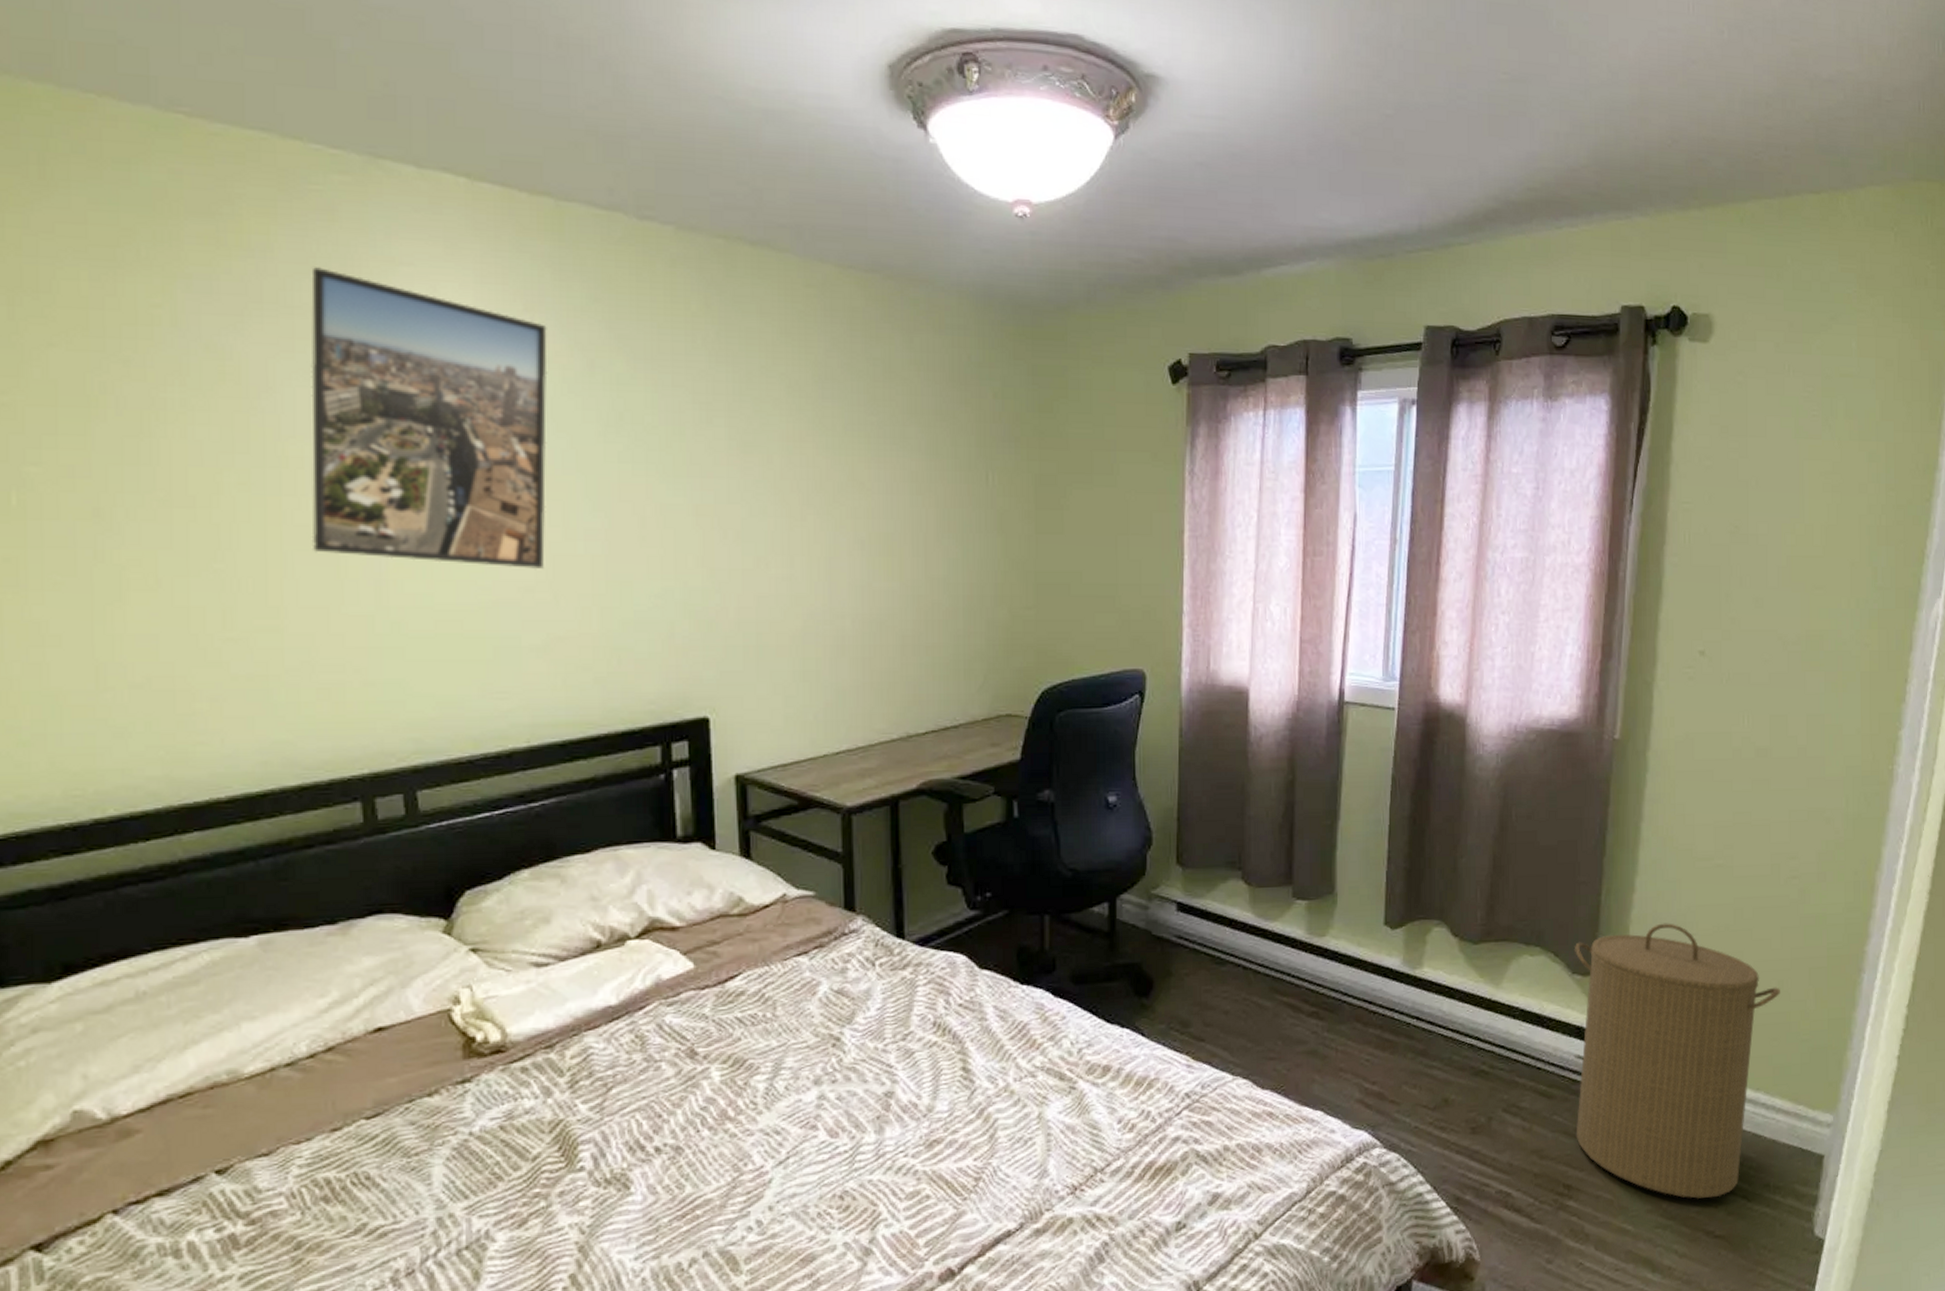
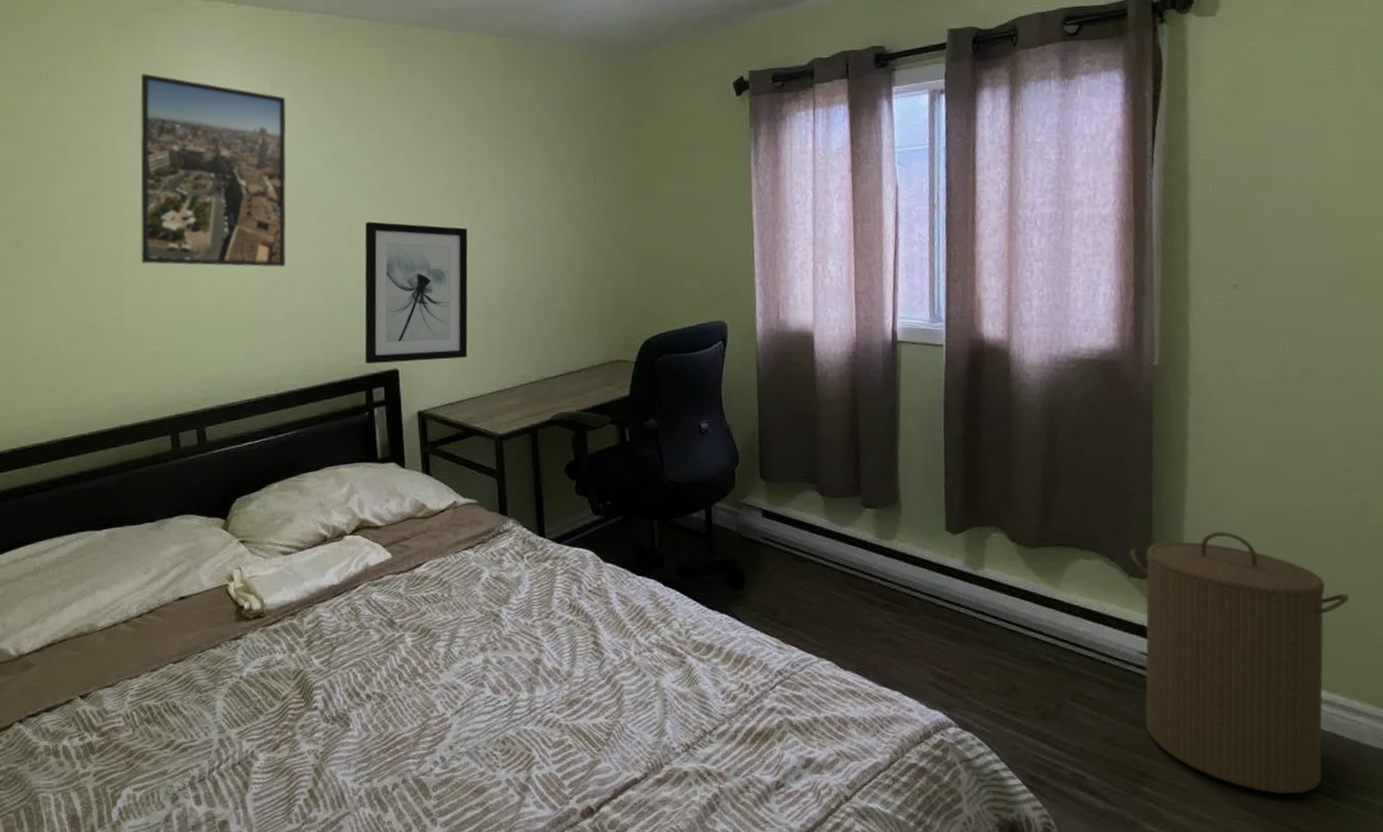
wall art: none [660,513,812,710] -> present [365,221,468,364]

